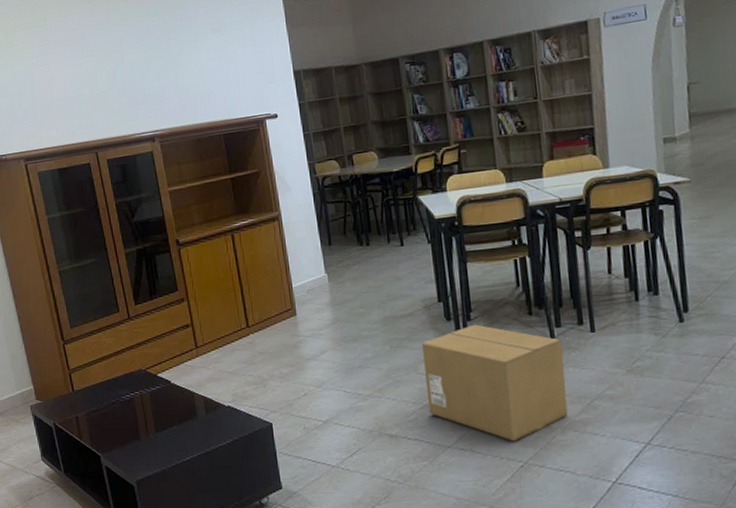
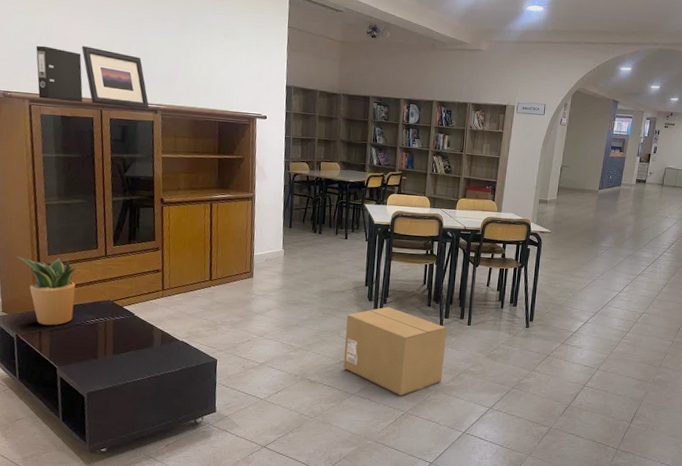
binder: none [21,94,77,155] -> present [36,45,83,102]
potted plant: none [39,327,107,409] -> present [15,256,79,326]
picture frame: none [65,82,145,148] -> present [81,46,149,109]

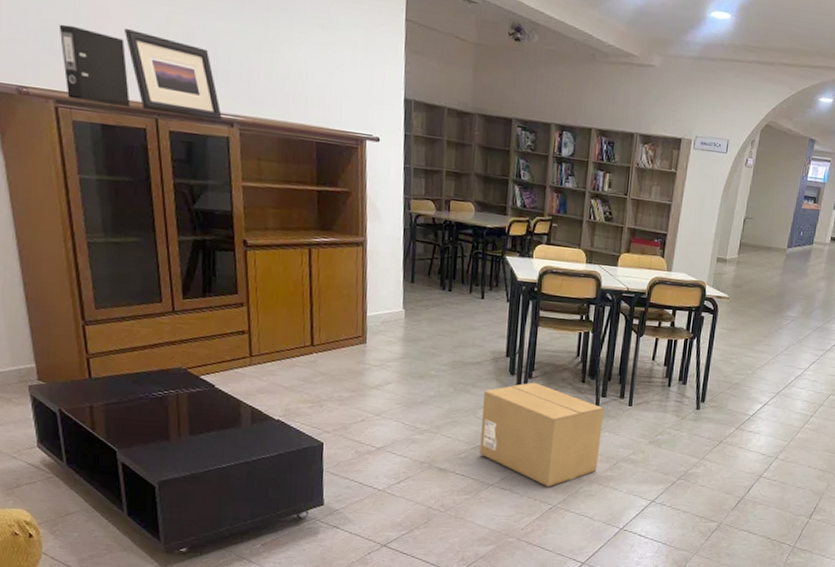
potted plant: present [15,256,79,326] -> none [51,309,137,399]

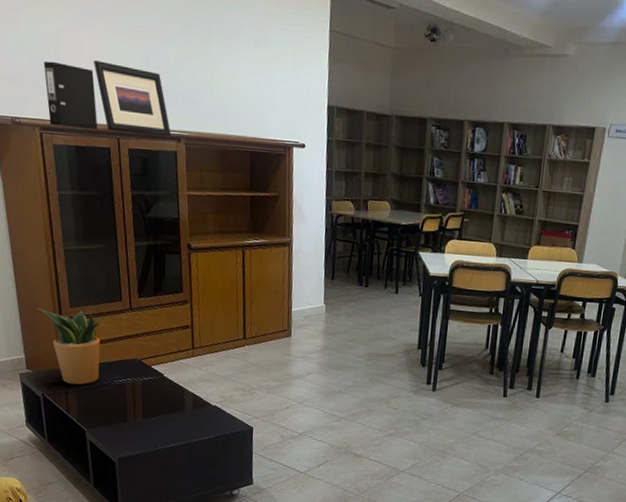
potted plant: none [51,309,137,399] -> present [36,308,102,386]
box: present [479,382,604,488] -> none [392,373,512,476]

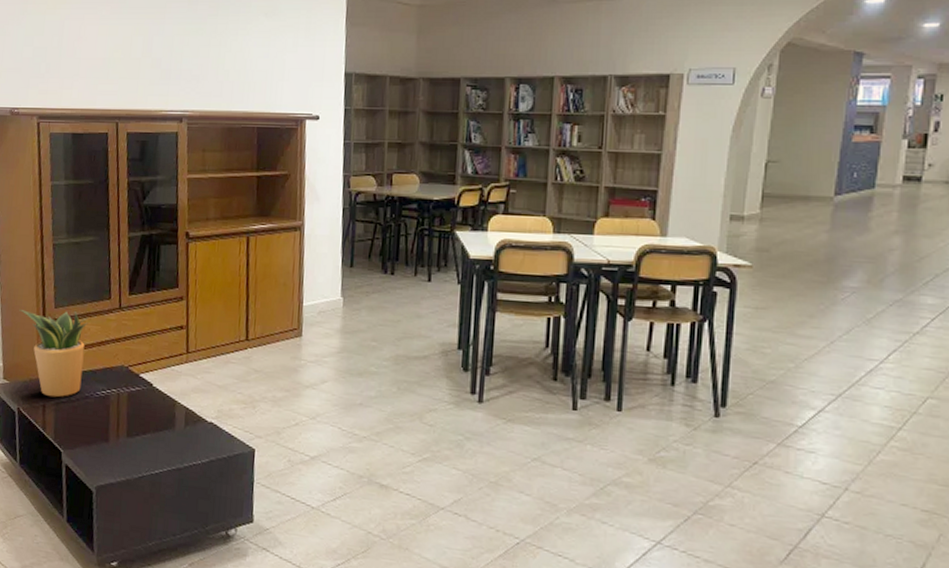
binder: present [43,61,98,130] -> none [46,49,97,116]
picture frame: present [93,61,171,137] -> none [95,45,173,118]

